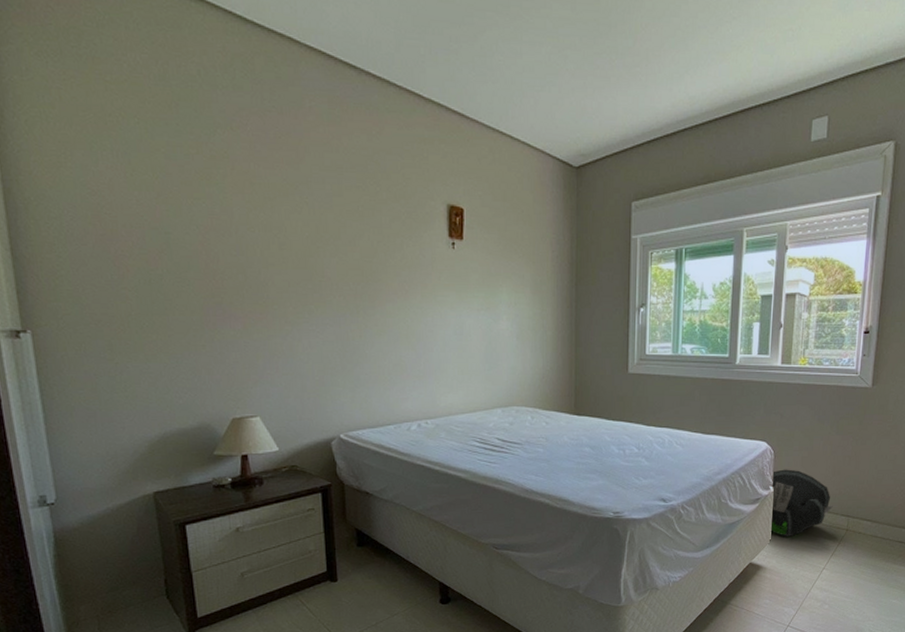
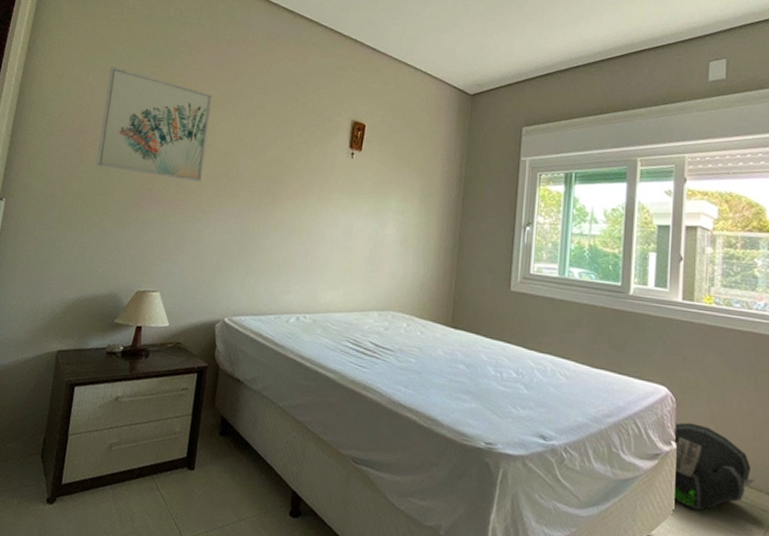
wall art: none [125,149,281,290] -> present [96,66,212,183]

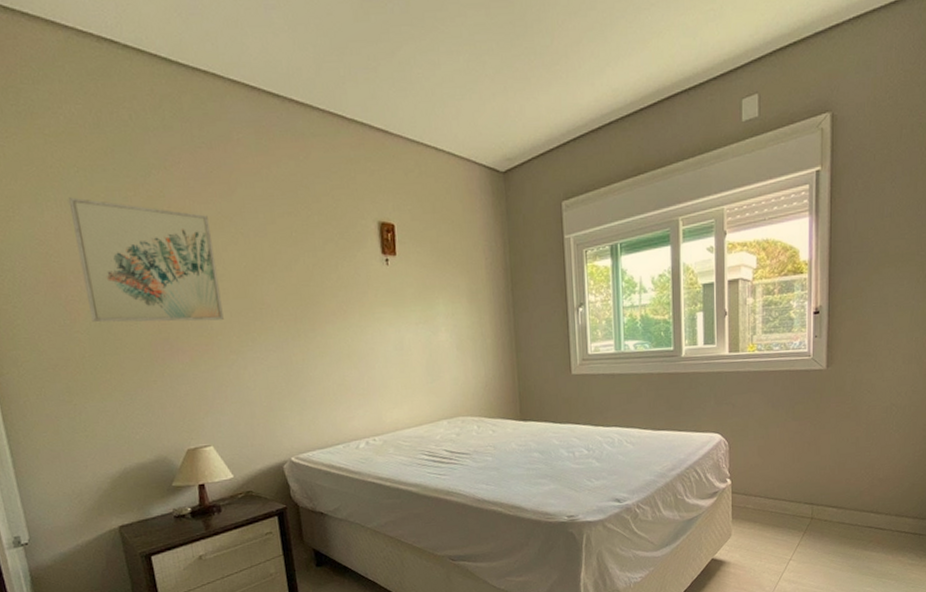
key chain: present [673,422,755,511] -> none [730,459,795,530]

